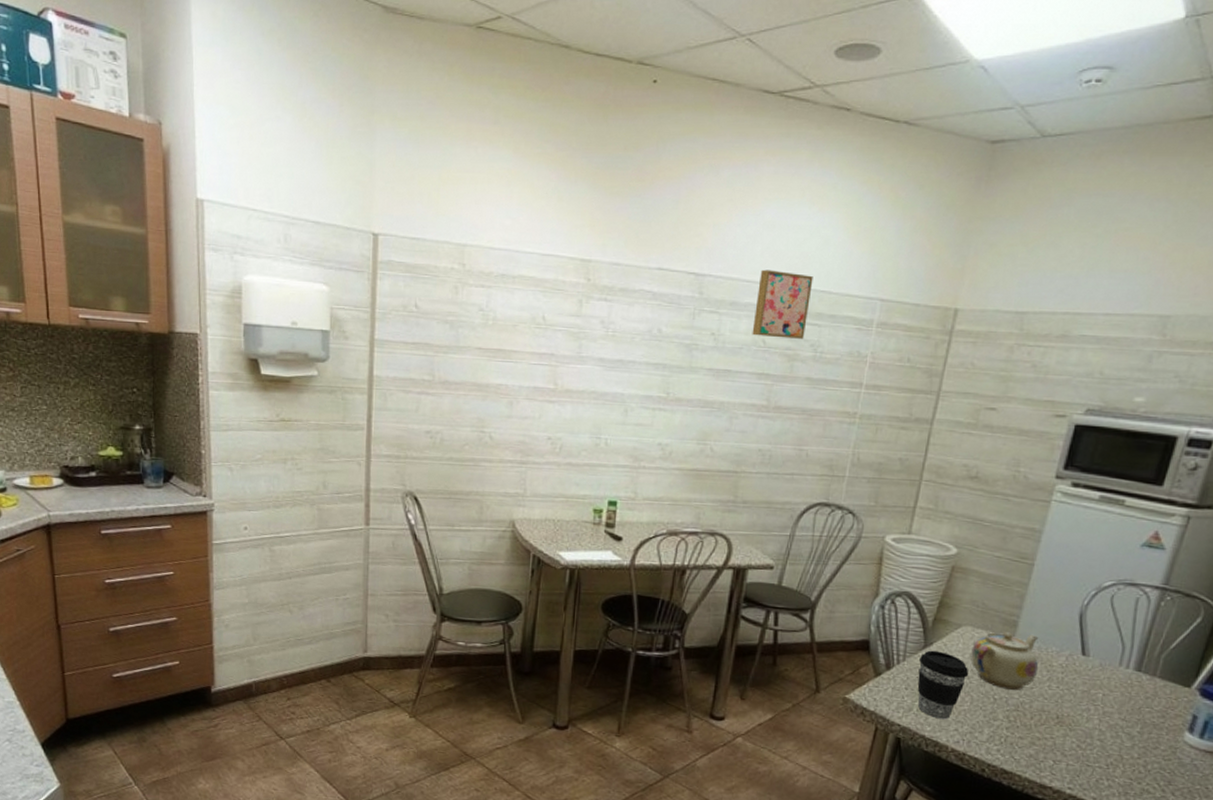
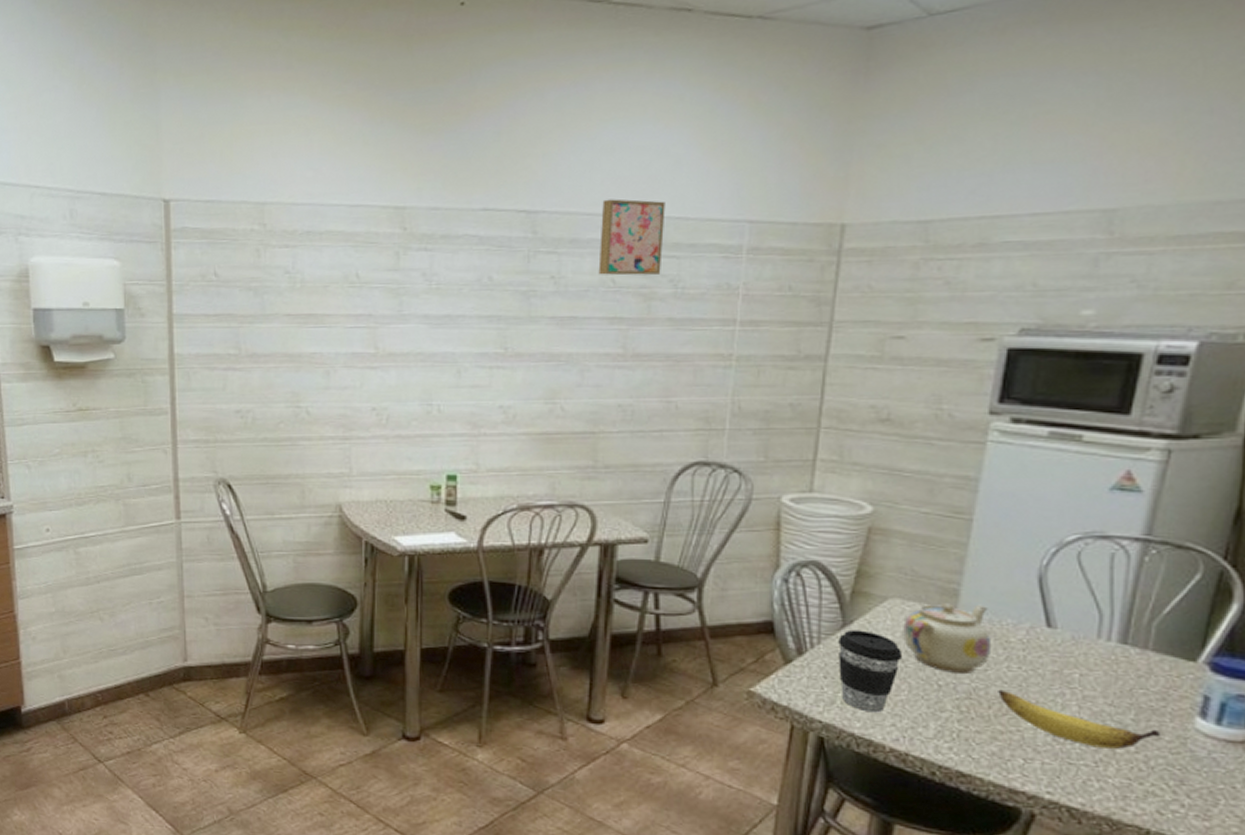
banana: none [1039,704,1159,756] -> present [998,689,1161,750]

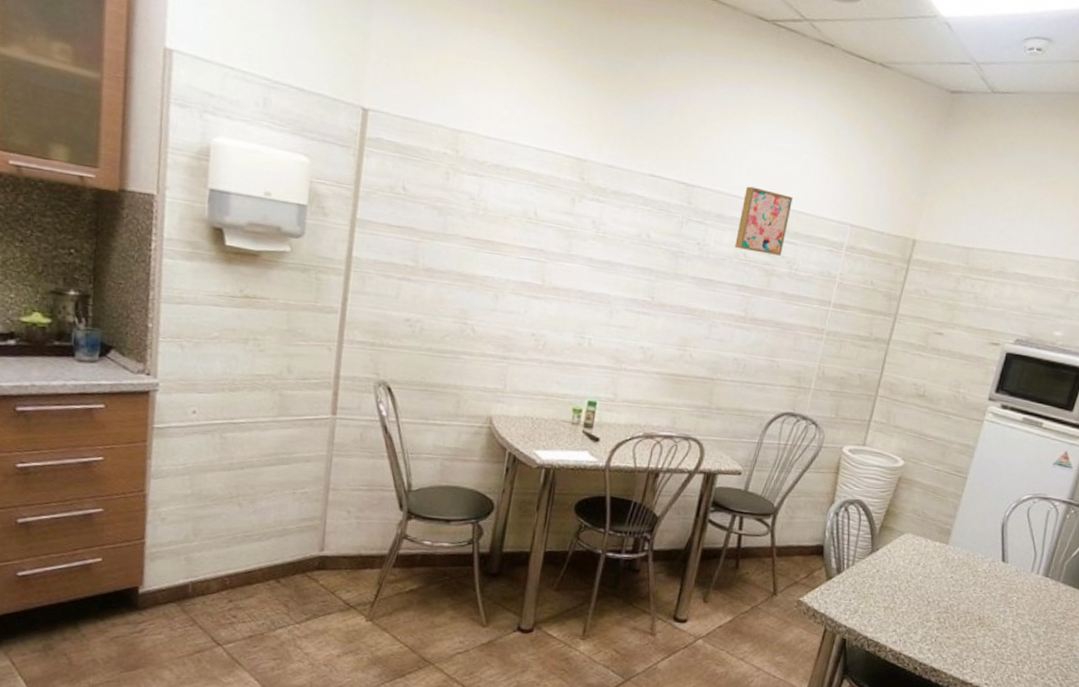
coffee cup: present [838,629,903,713] -> none [863,555,908,621]
teapot: present [903,603,990,674] -> none [910,539,968,594]
banana: present [998,689,1161,750] -> none [965,606,1059,654]

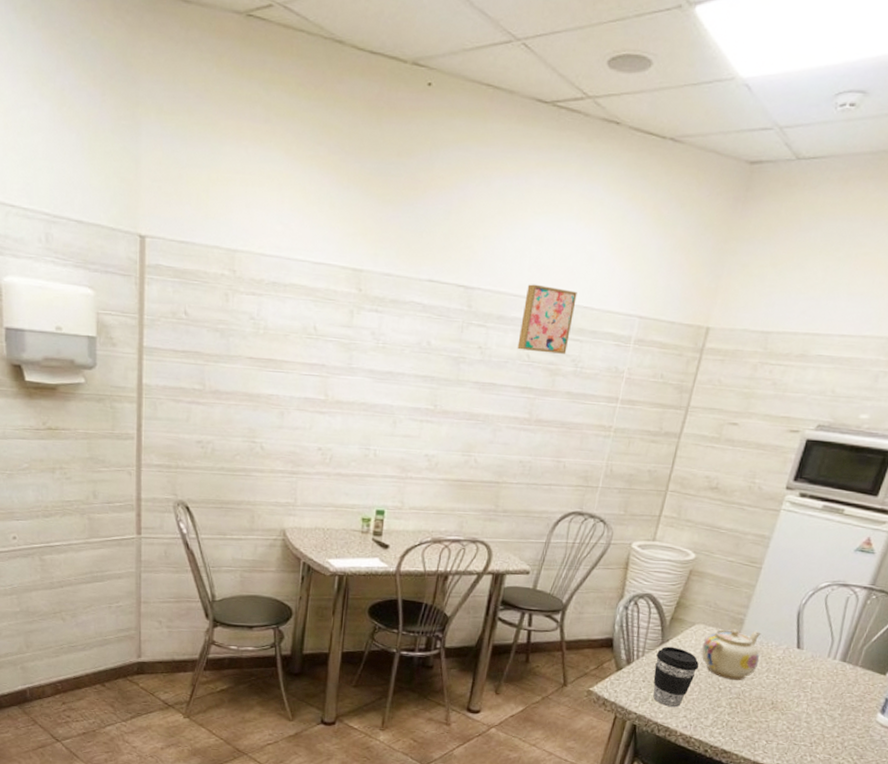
coffee cup: none [863,555,908,621] -> present [653,646,699,708]
teapot: none [910,539,968,594] -> present [701,629,761,680]

